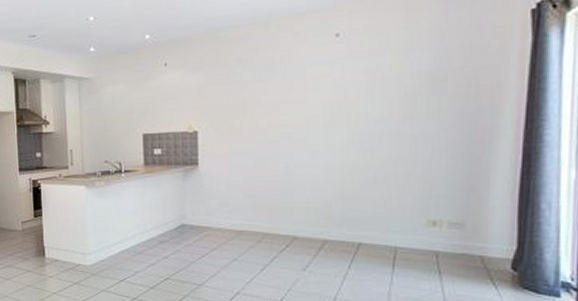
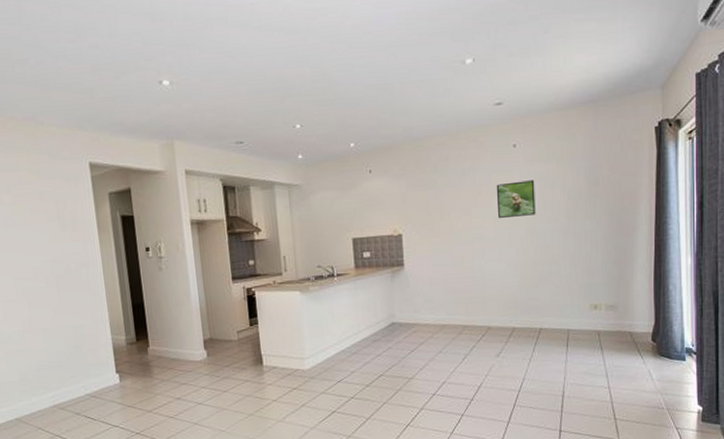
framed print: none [311,74,361,116] -> present [496,180,536,218]

